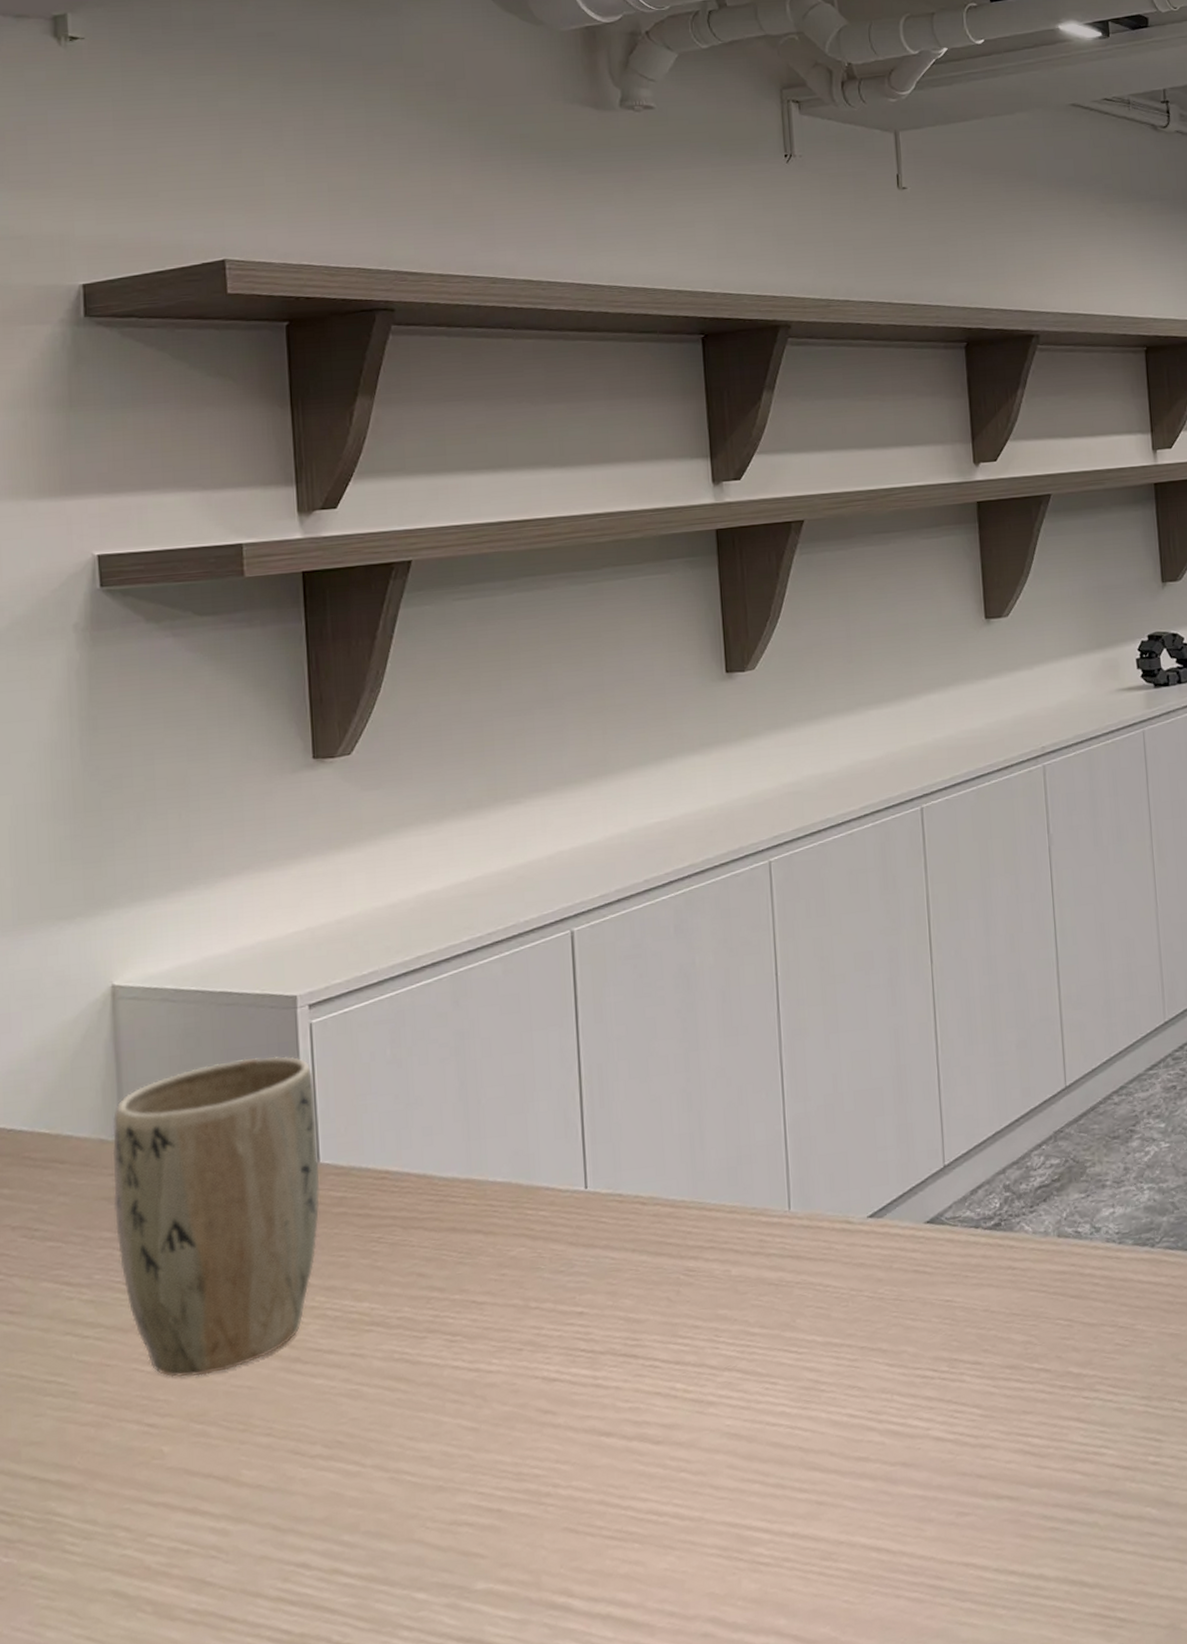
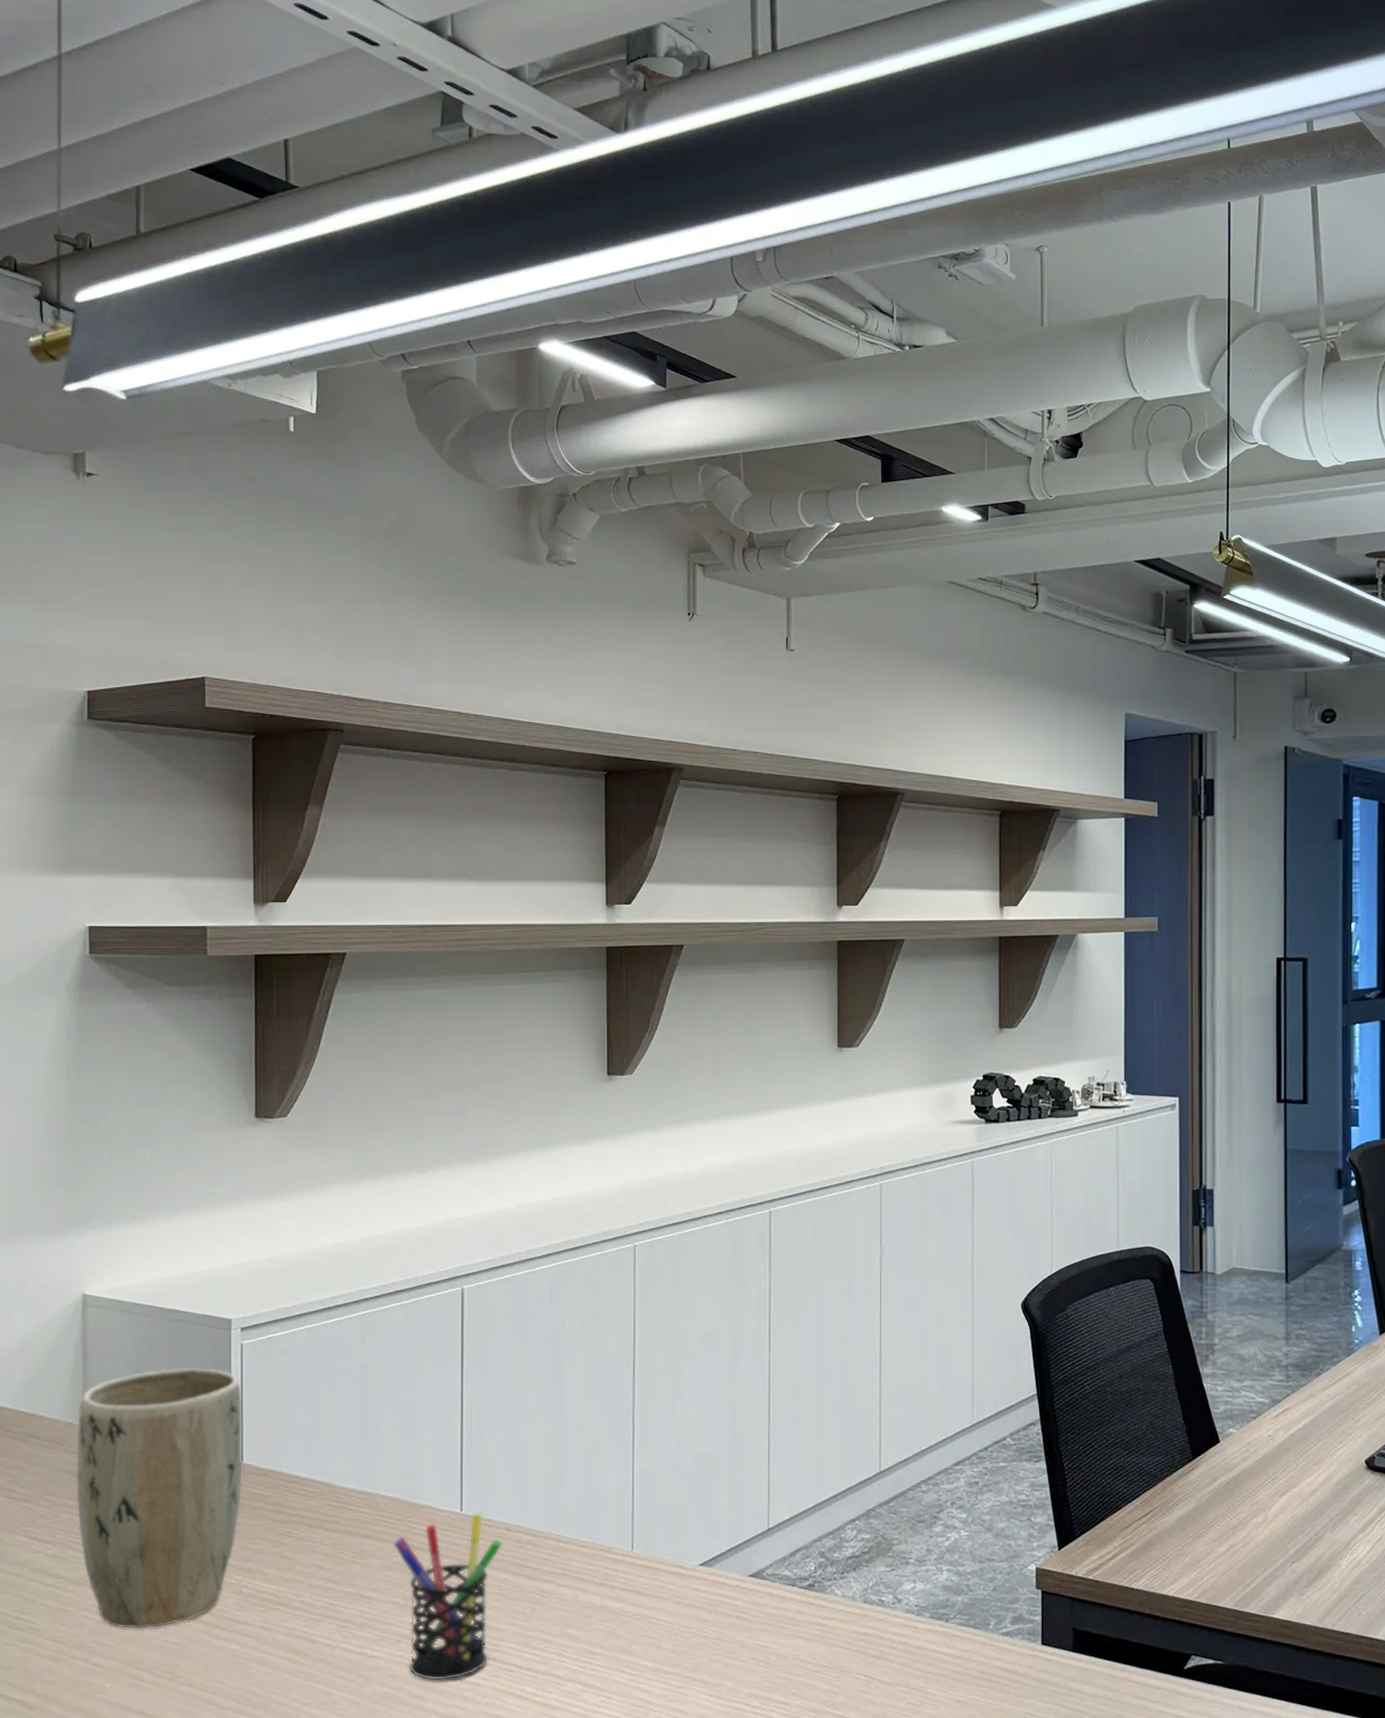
pen holder: none [506,1187,638,1392] -> present [393,1512,503,1682]

